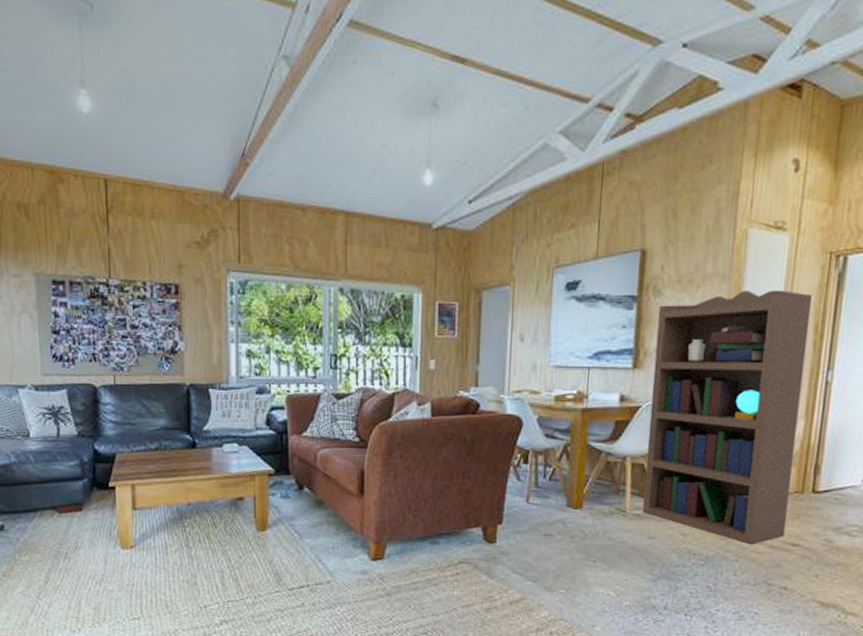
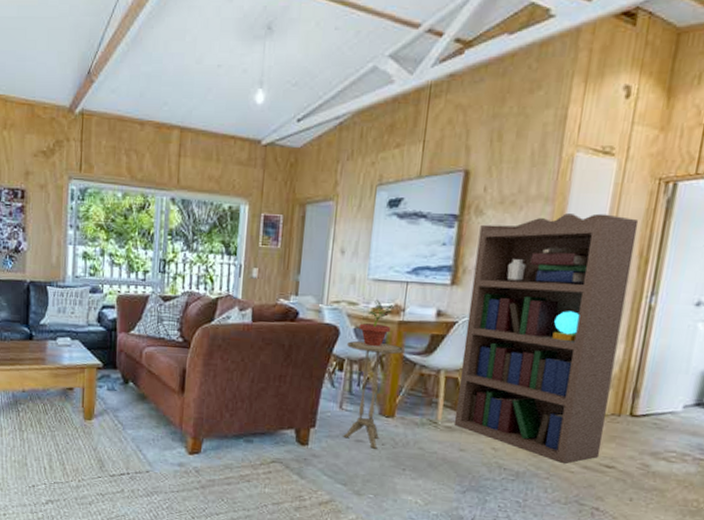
side table: none [531,431,589,542] -> present [343,340,405,449]
potted plant: none [542,387,578,437] -> present [359,300,395,347]

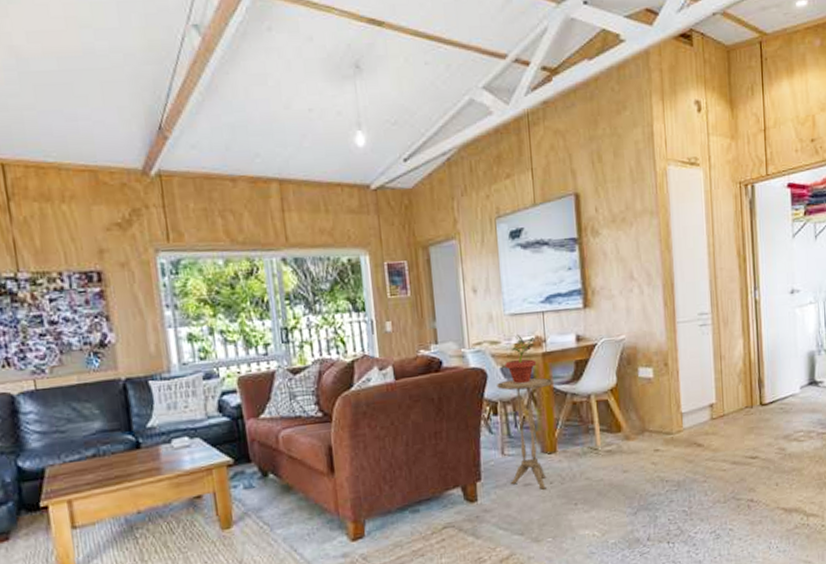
bookshelf: present [455,213,639,463] -> none [599,220,744,464]

